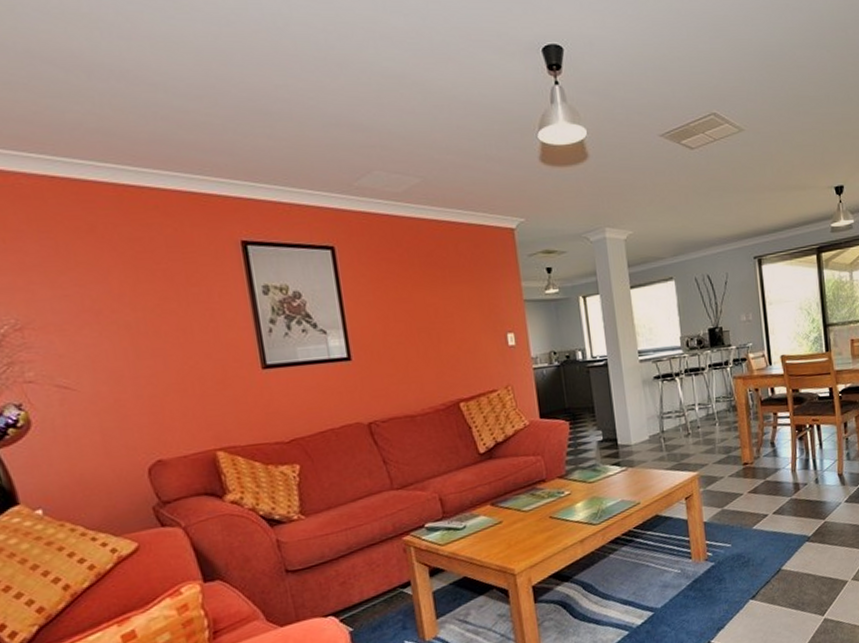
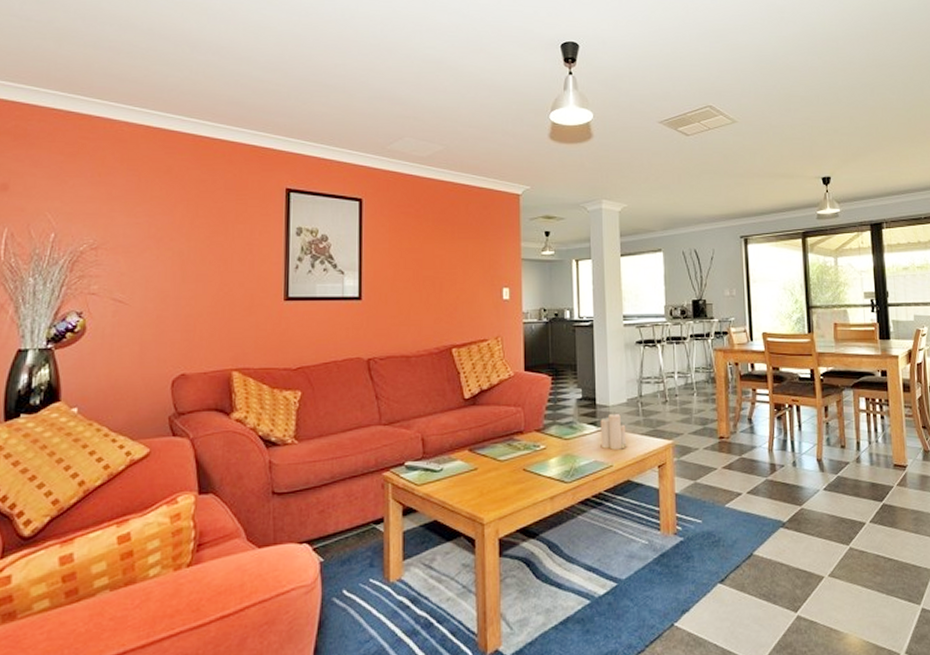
candle: none [623,450,654,489] -> present [600,411,628,451]

